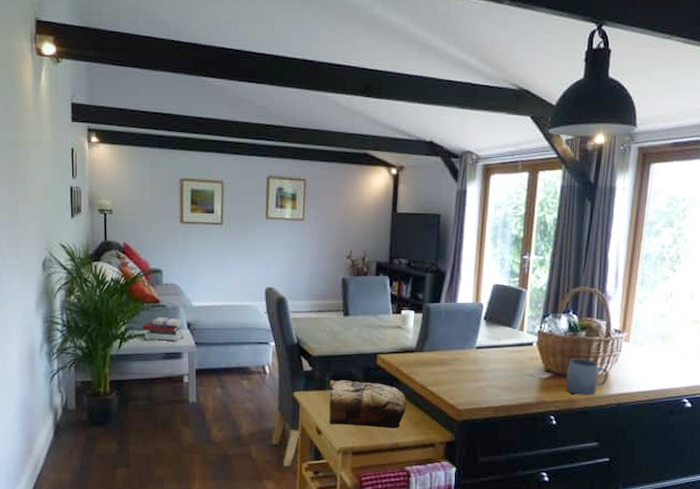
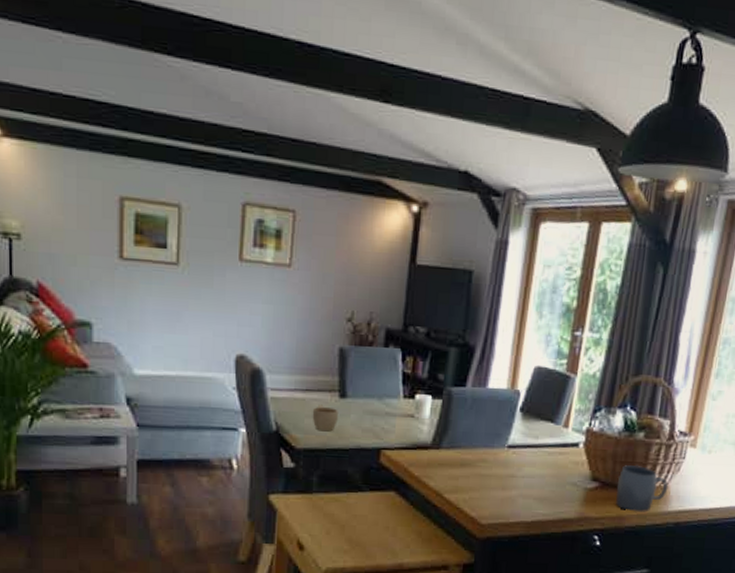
books: present [142,317,182,342] -> none [62,387,119,422]
cup: none [324,322,343,342] -> present [312,404,338,432]
bread loaf: present [329,379,407,428] -> none [314,480,417,545]

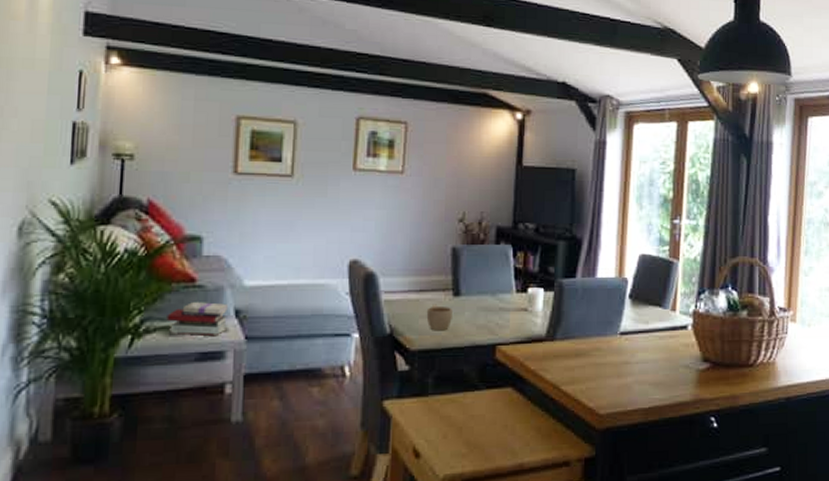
books: none [62,387,119,422] -> present [166,302,228,337]
mug: present [616,464,668,513] -> none [727,342,774,391]

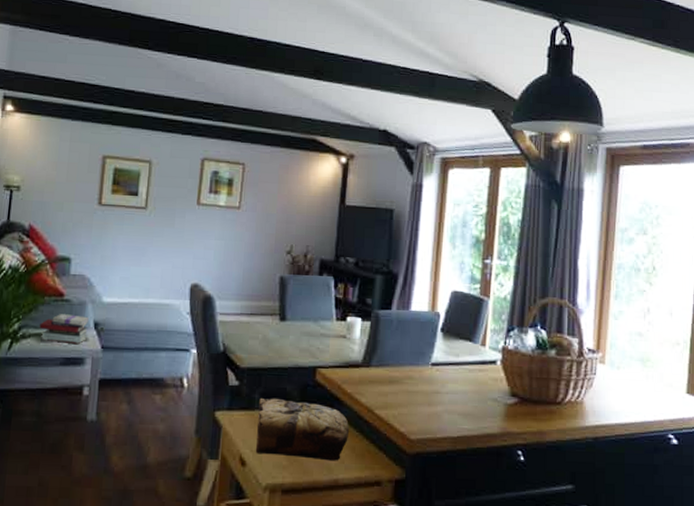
cup: present [426,304,452,331] -> none [255,327,279,352]
bread loaf: none [430,381,535,444] -> present [255,397,350,461]

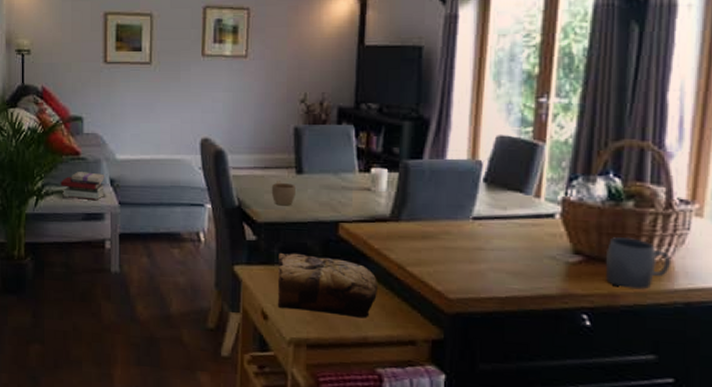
cup: none [255,327,279,352] -> present [271,180,295,206]
mug: none [534,380,582,428] -> present [605,236,670,291]

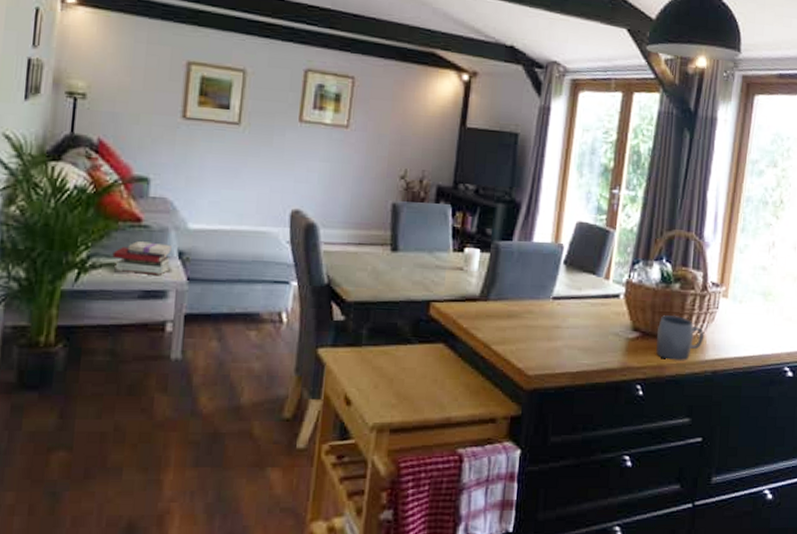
cup: present [271,180,295,206] -> none [363,258,390,285]
bread loaf: present [277,252,379,318] -> none [362,333,465,399]

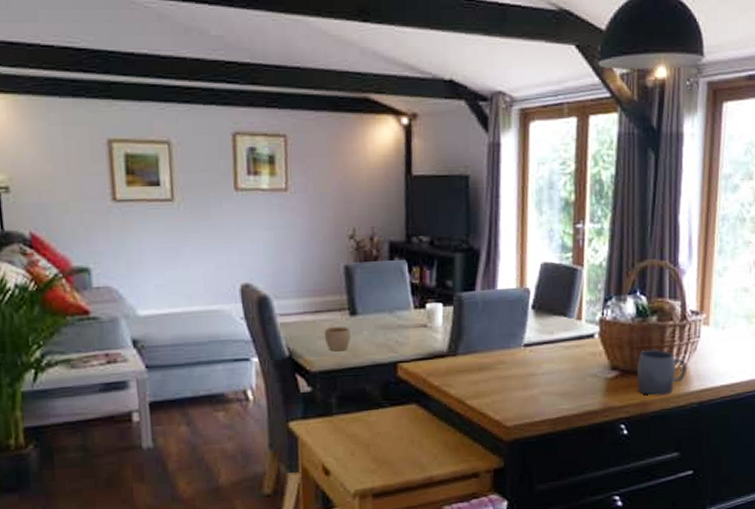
books: present [112,241,172,276] -> none [66,333,127,368]
cup: none [363,258,390,285] -> present [324,324,351,352]

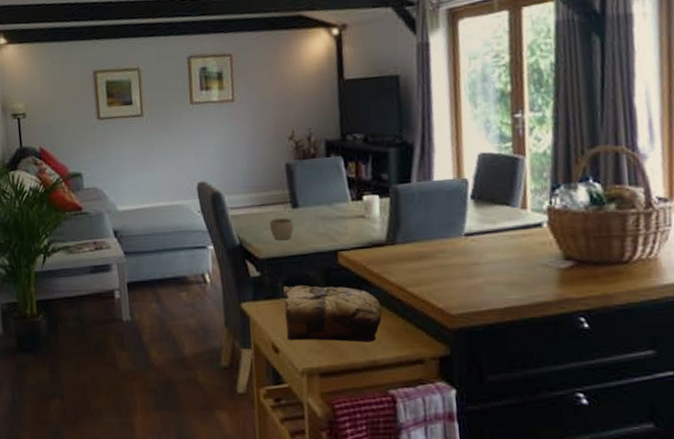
bread loaf: none [336,400,441,461] -> present [283,285,382,342]
mug: present [636,348,686,397] -> none [594,238,657,290]

